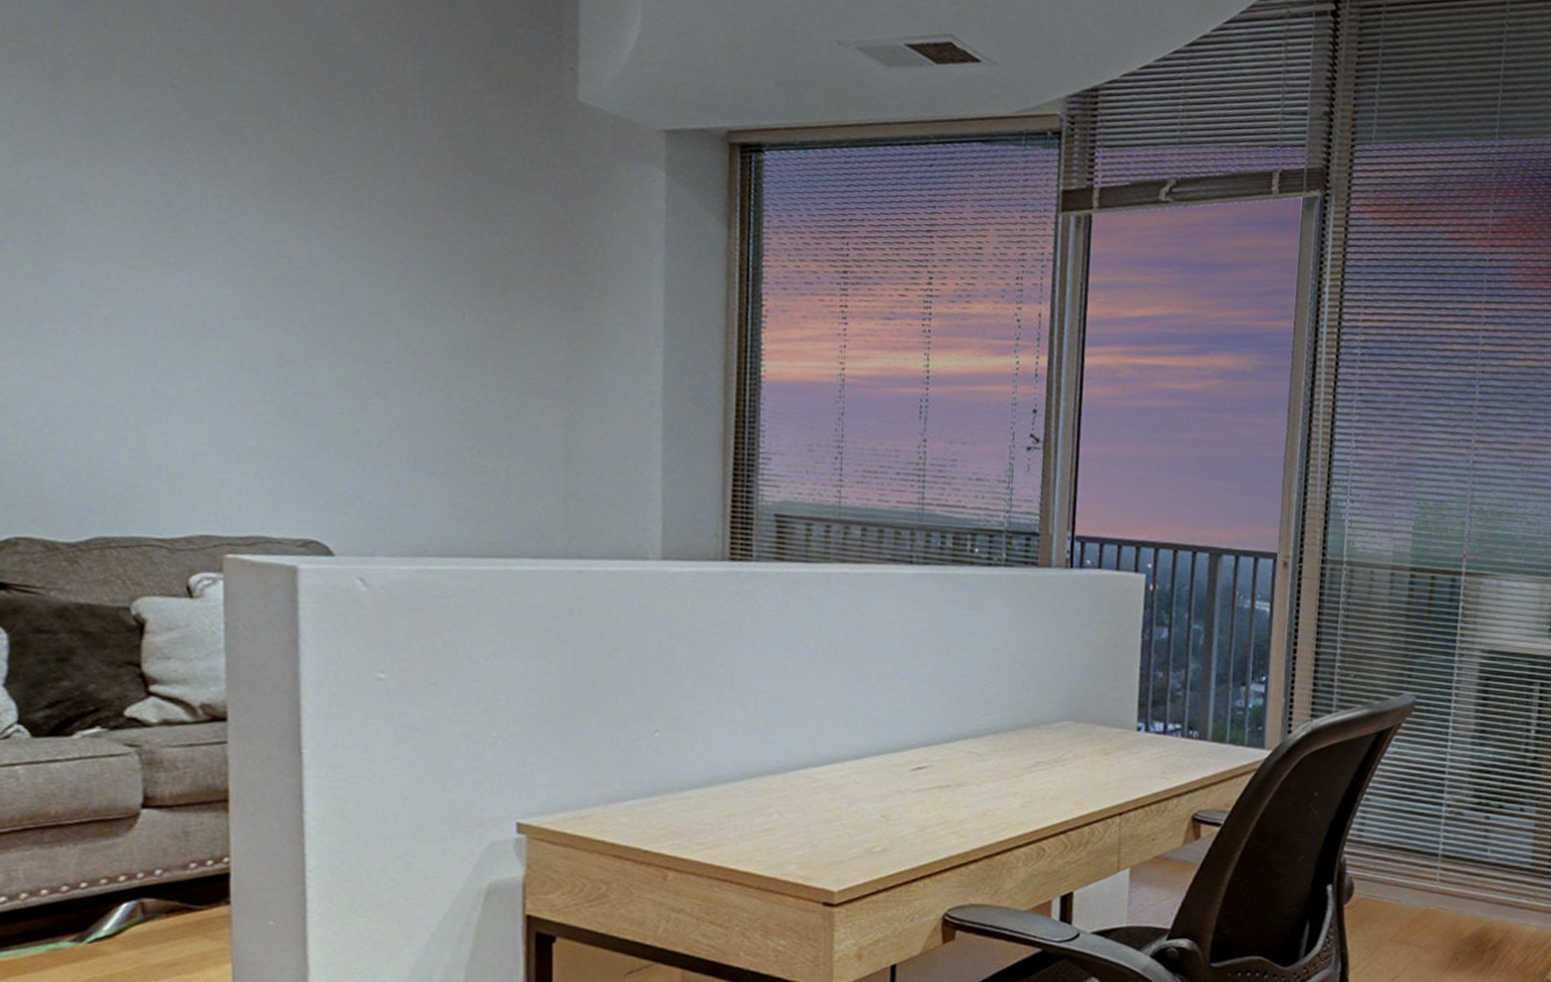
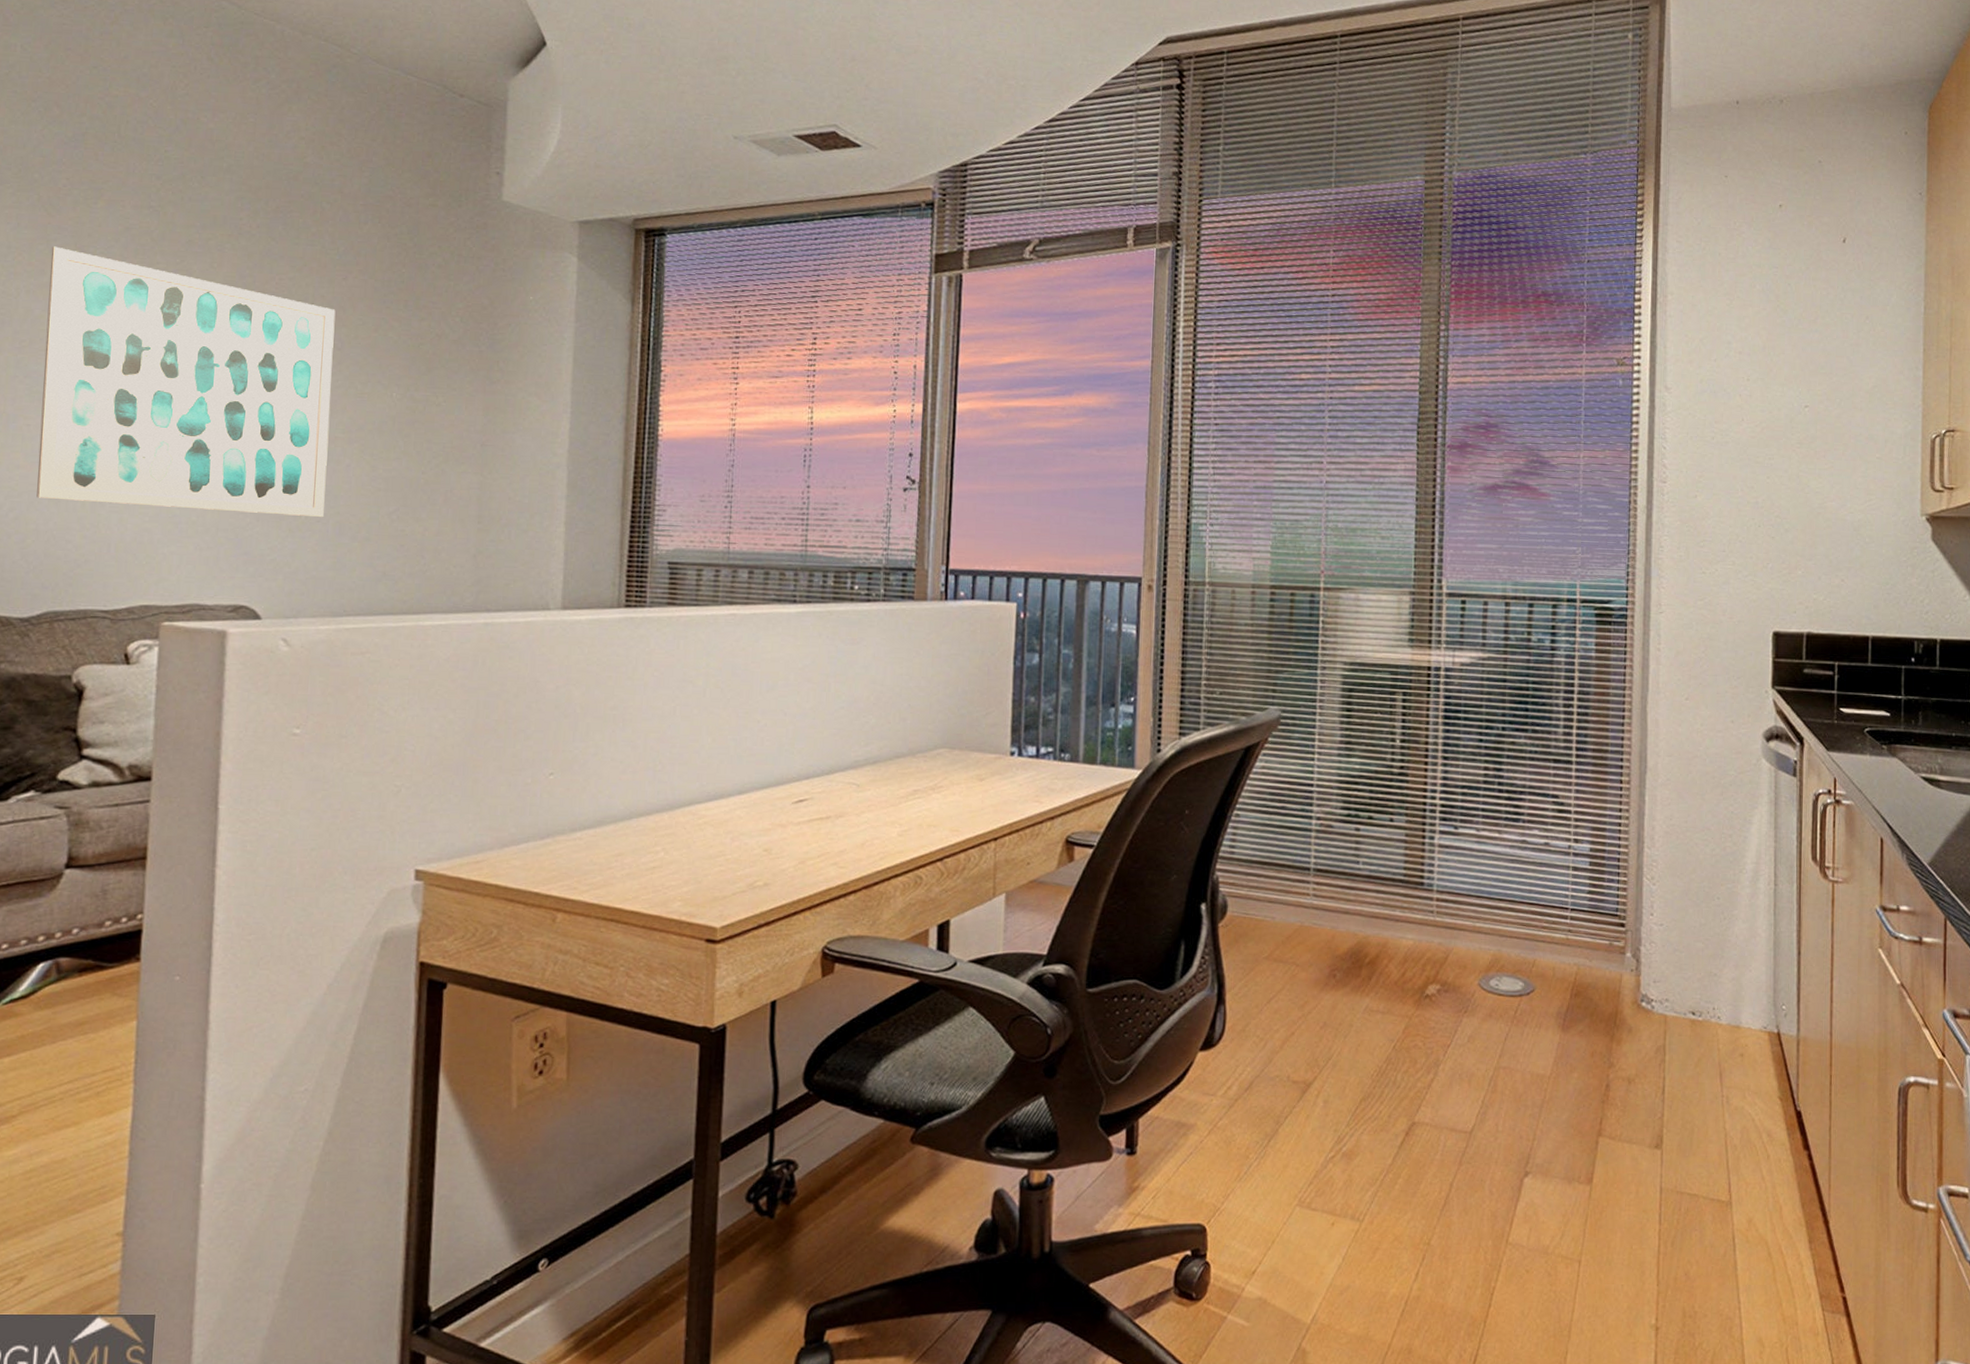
wall art: none [62,125,396,448] -> present [36,246,336,517]

